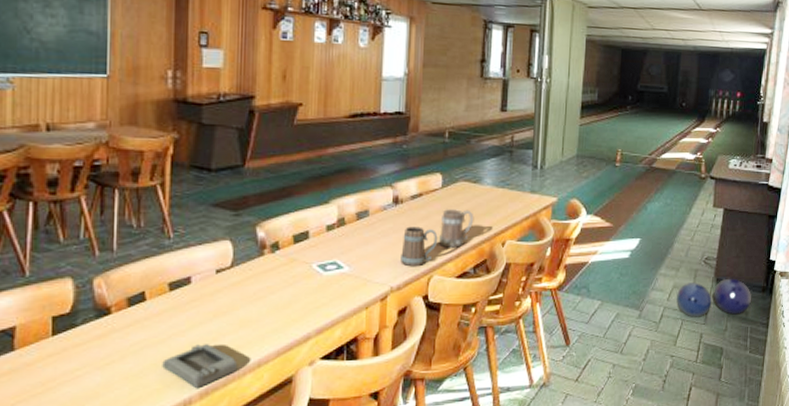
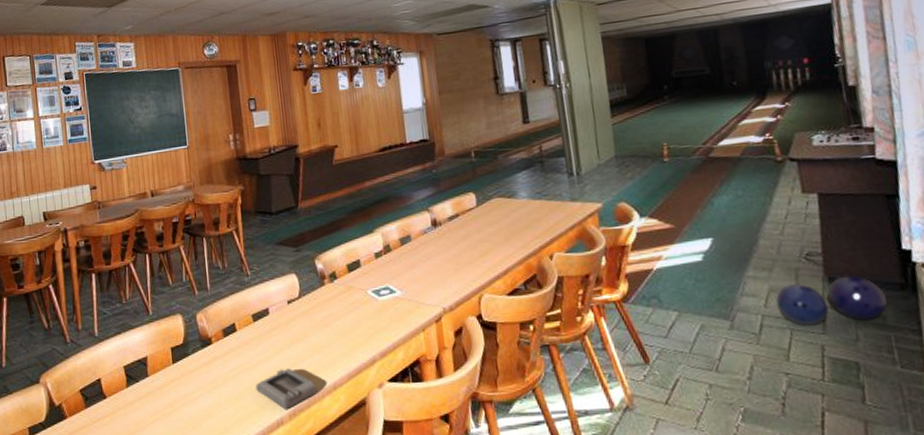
beer mug: present [400,226,438,267] -> none [446,246,482,287]
beer mug: present [438,208,474,248] -> none [481,225,516,266]

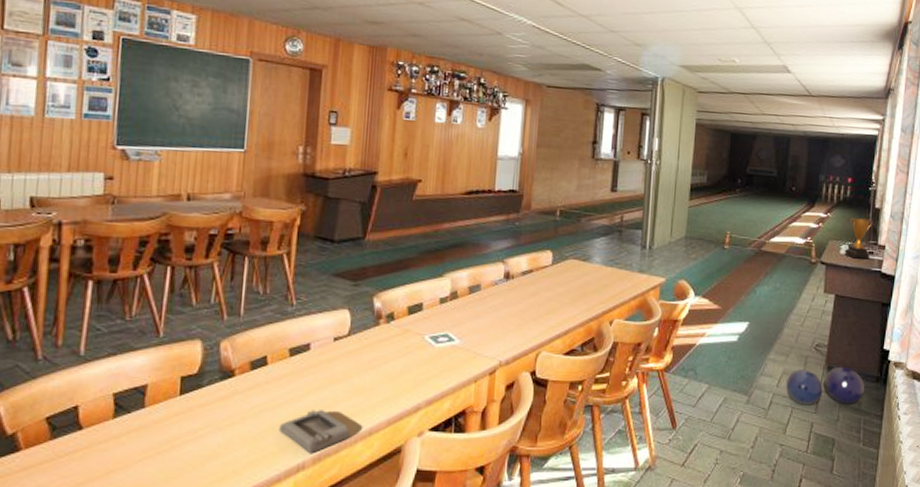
trophy: none [817,100,855,149] -> present [845,218,873,259]

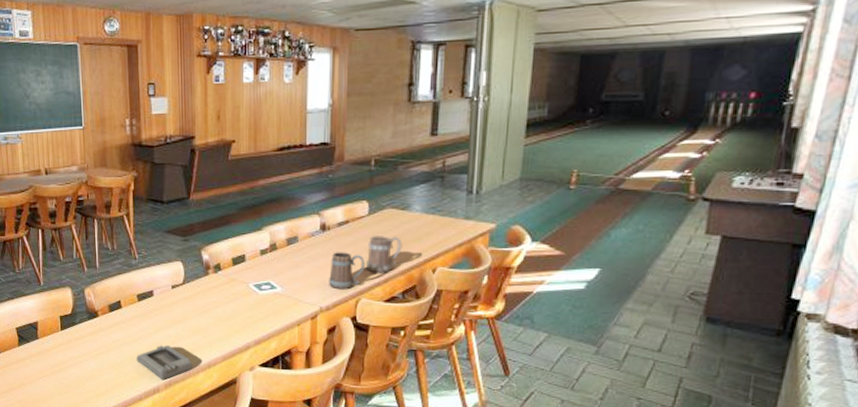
beer mug: none [510,302,547,342] -> present [329,252,365,290]
beer mug: none [547,285,583,325] -> present [365,234,403,273]
bowling ball: present [785,369,823,406] -> none [646,320,699,359]
bowling ball: present [824,366,864,406] -> none [700,317,759,362]
trophy: present [845,218,873,259] -> none [739,142,786,192]

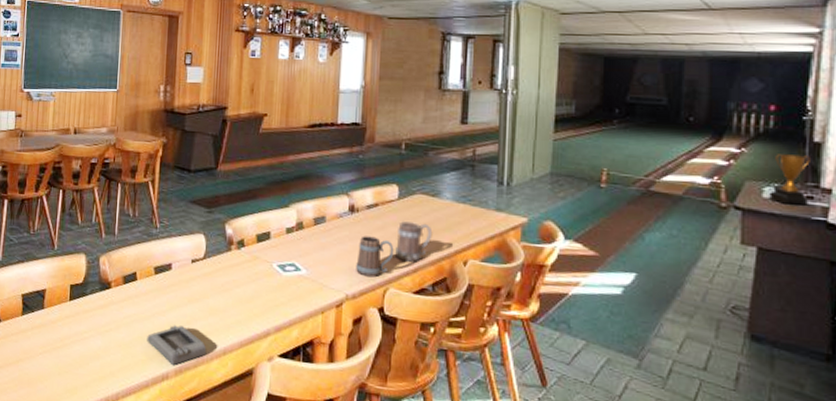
trophy: none [739,142,786,192] -> present [769,154,810,206]

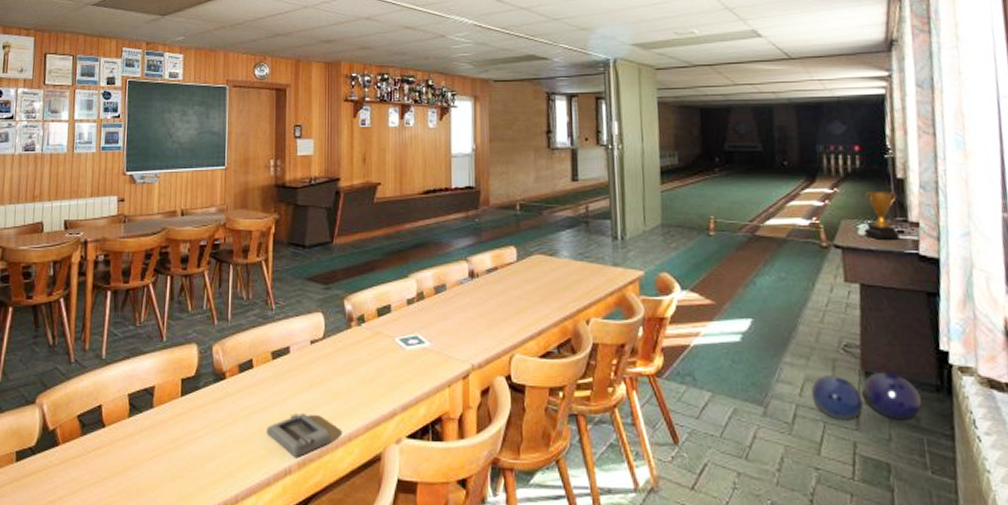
beer mug: present [356,236,394,278] -> none [480,301,517,344]
beer mug: present [394,220,433,262] -> none [517,282,554,325]
bowling ball: none [690,334,745,381] -> present [810,375,864,420]
bowling ball: none [747,335,808,387] -> present [863,371,922,422]

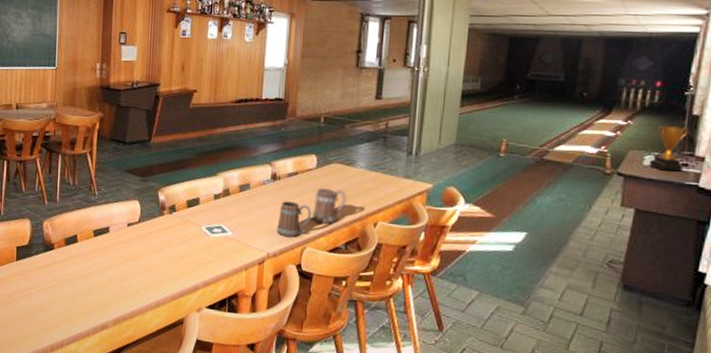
ashtray: present [266,413,331,459] -> none [88,281,142,317]
beer mug: none [480,301,517,344] -> present [277,201,312,238]
beer mug: none [517,282,554,325] -> present [311,187,347,224]
bowling ball: present [810,375,864,420] -> none [569,285,617,324]
bowling ball: present [863,371,922,422] -> none [618,285,671,329]

